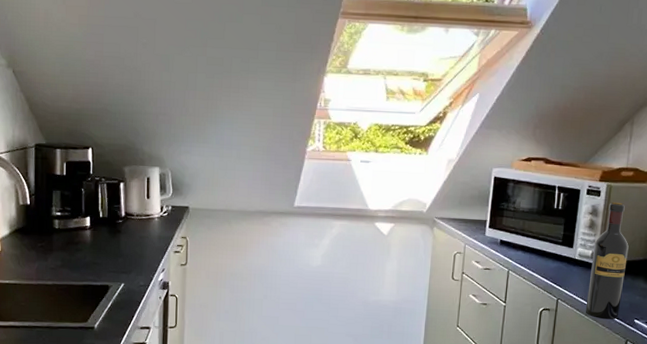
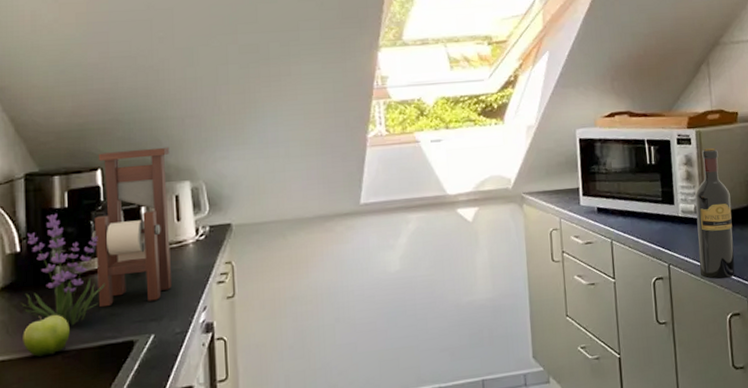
plant: none [29,179,90,267] -> present [21,214,105,326]
fruit: none [29,255,63,286] -> present [23,314,70,357]
paper towel holder: none [82,135,145,258] -> present [91,147,173,308]

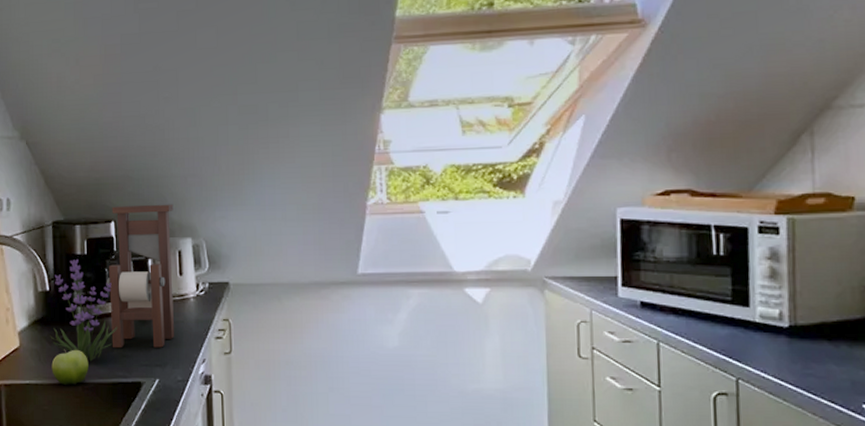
wine bottle: present [695,147,735,280] -> none [781,240,837,406]

